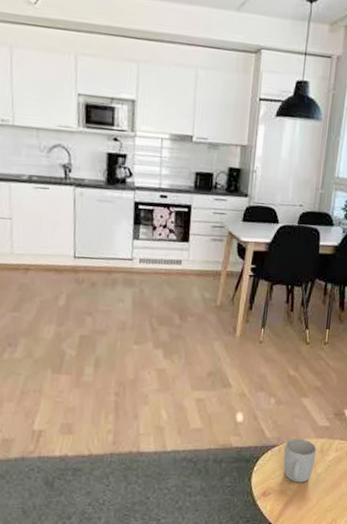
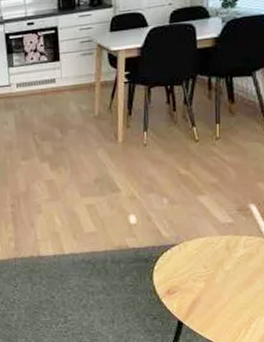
mug: present [283,438,317,482] -> none [185,236,222,280]

